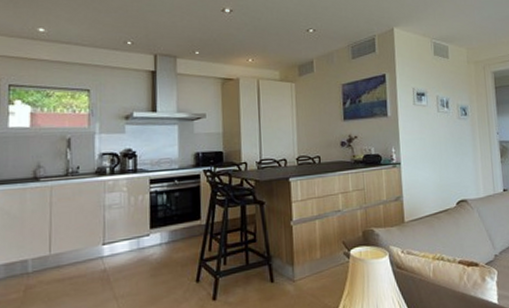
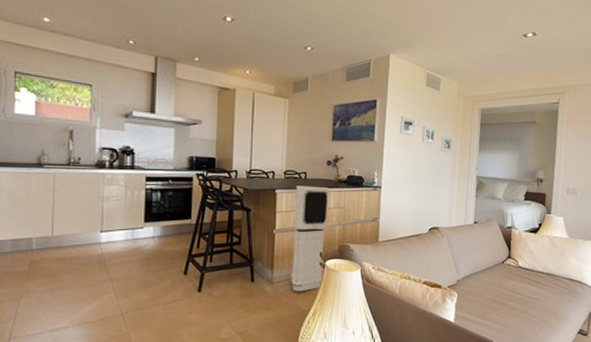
air purifier: none [310,169,350,288] -> present [291,185,329,292]

